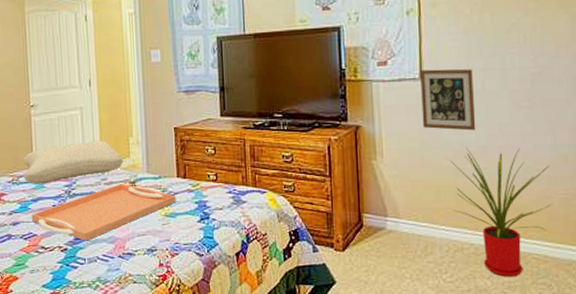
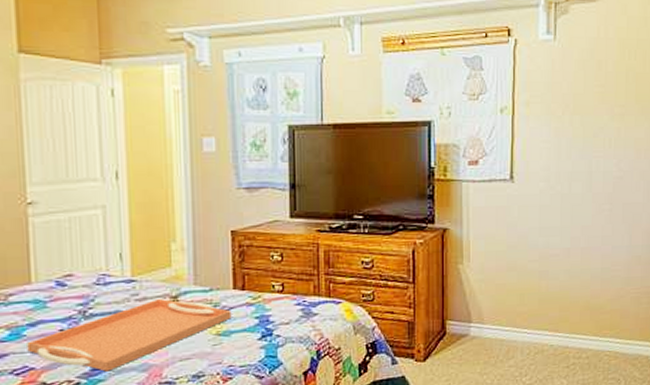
pillow: present [22,140,123,184] -> none [13,246,162,304]
picture frame: present [420,69,476,131] -> none [511,170,562,233]
house plant: present [449,147,553,277] -> none [535,250,625,375]

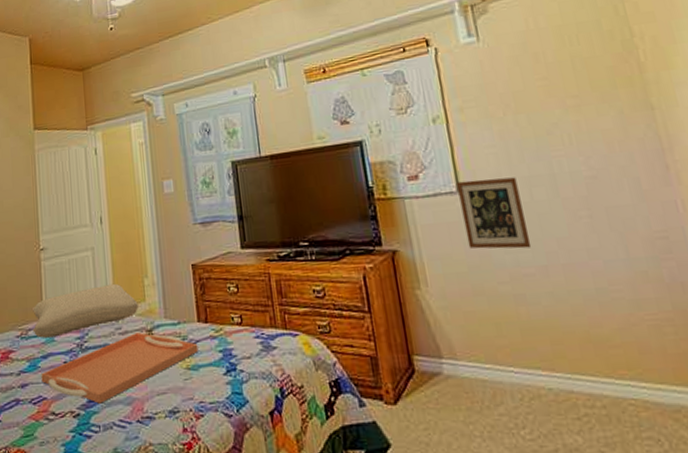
pillow: none [13,246,162,304] -> present [31,283,138,338]
picture frame: none [511,170,562,233] -> present [456,177,532,249]

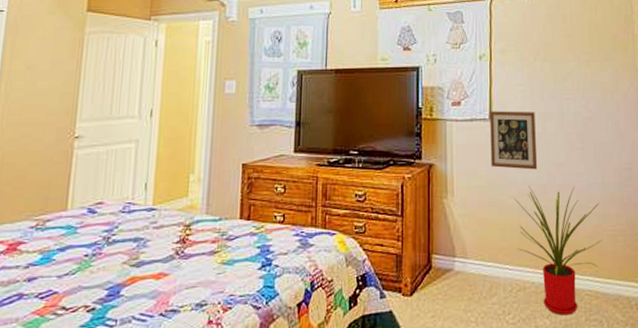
pillow: present [31,283,138,338] -> none [51,177,179,230]
serving tray: present [41,332,199,404] -> none [54,227,237,298]
house plant: none [506,266,642,431] -> present [514,186,602,315]

